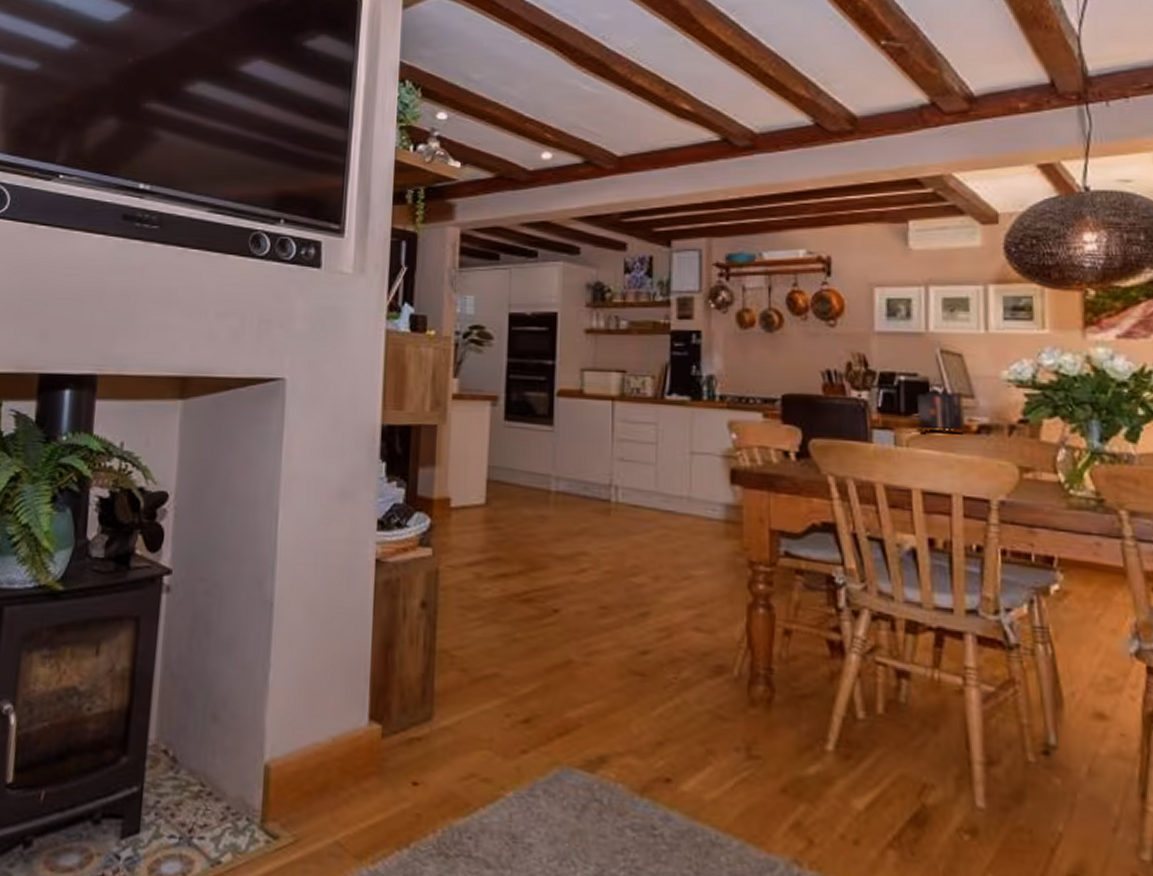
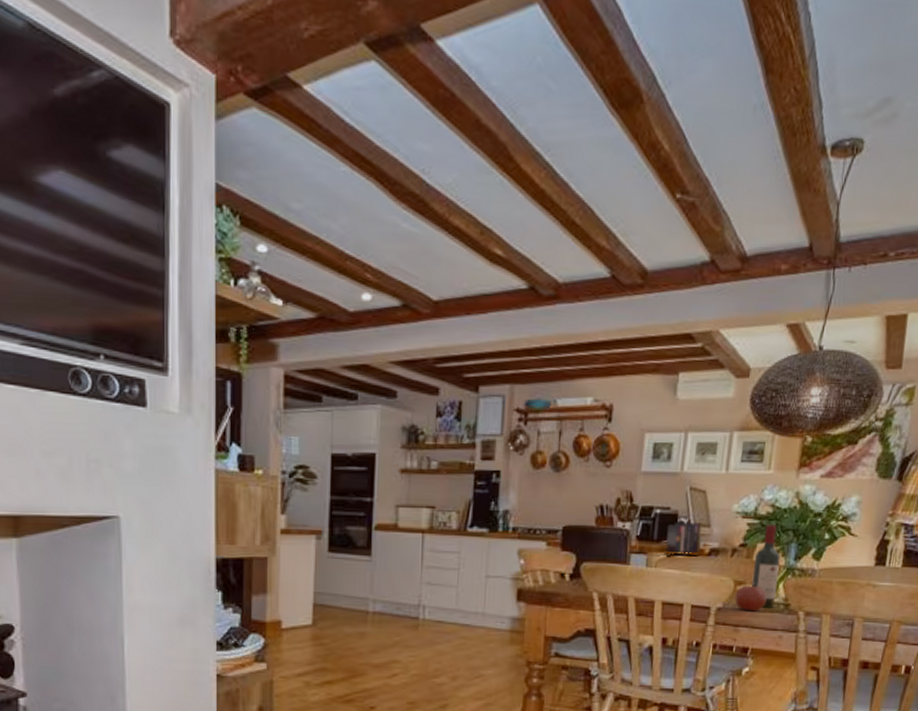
fruit: none [1022,469,1069,508] -> present [734,582,767,612]
wine bottle: none [1041,396,1082,504] -> present [751,525,781,608]

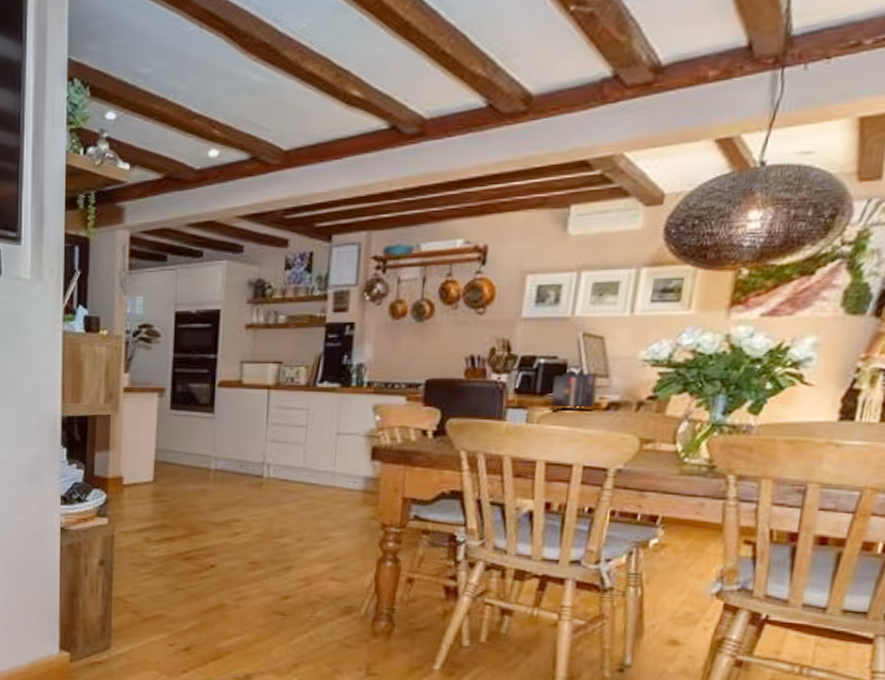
fruit: present [734,582,767,612] -> none [640,441,684,475]
wine bottle: present [751,525,781,608] -> none [663,373,703,471]

